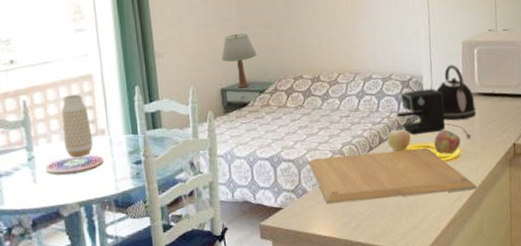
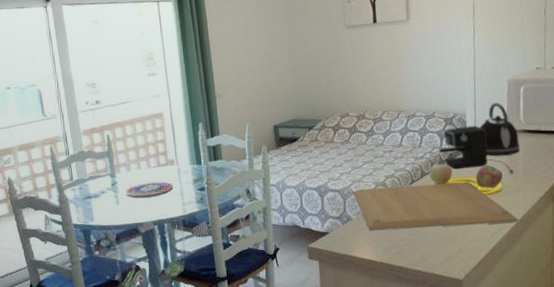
vase: present [61,94,93,157] -> none [137,130,164,183]
table lamp: present [221,33,257,88] -> none [274,75,307,125]

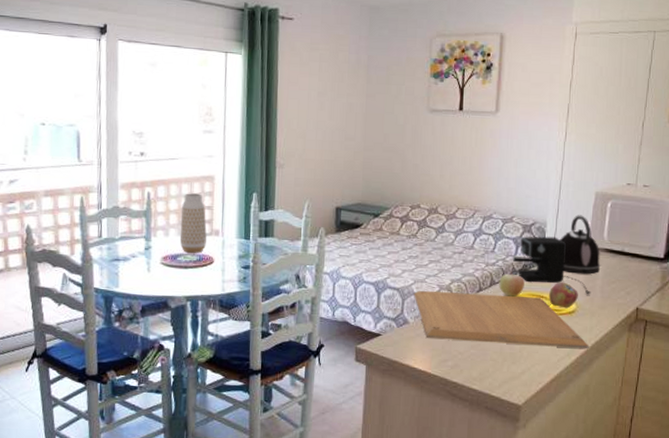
vase: none [137,130,164,183] -> present [179,193,207,253]

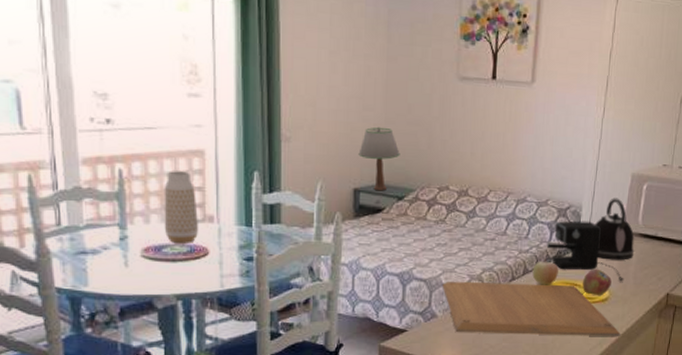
table lamp: none [340,154,377,210] -> present [358,126,400,191]

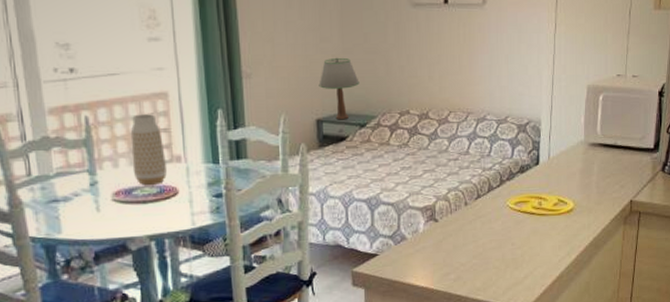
chopping board: present [442,281,621,337] -> none [410,199,588,254]
fruit: present [532,258,558,285] -> none [497,174,522,201]
coffee maker: present [546,220,625,282] -> none [509,135,588,192]
fruit: present [582,269,612,296] -> none [547,181,575,208]
kettle: present [595,198,635,260] -> none [555,110,596,171]

